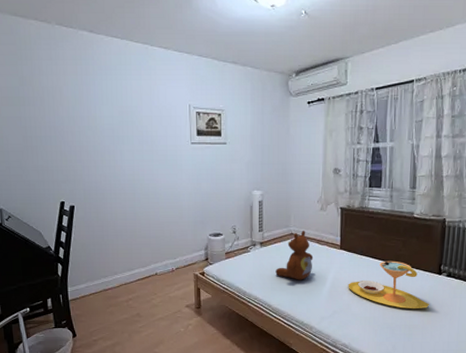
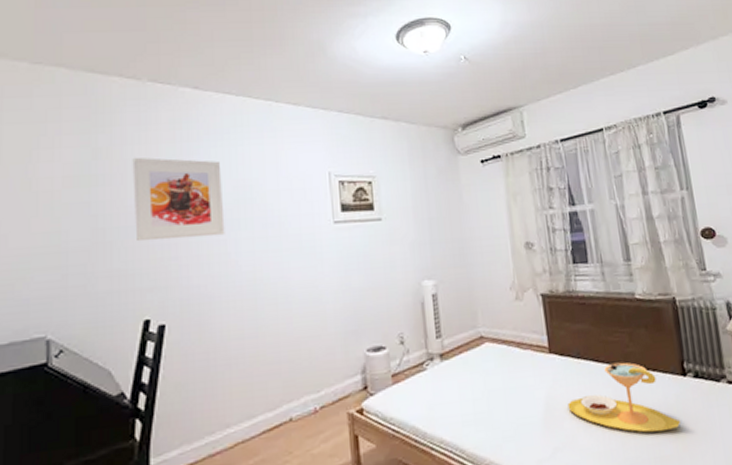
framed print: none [47,85,114,148] -> present [132,157,225,242]
teddy bear: present [275,231,314,280] -> none [465,331,516,406]

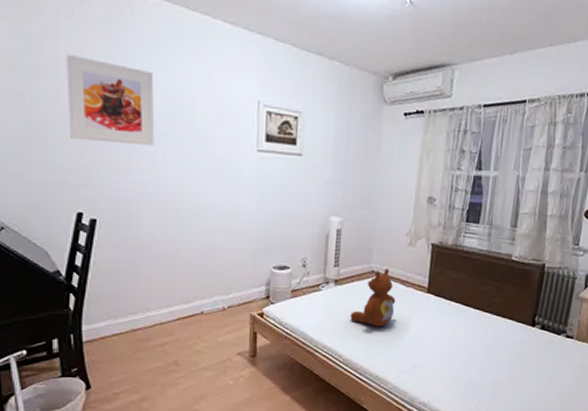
teddy bear: none [465,331,516,406] -> present [350,269,396,327]
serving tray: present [567,362,681,433] -> none [432,308,520,365]

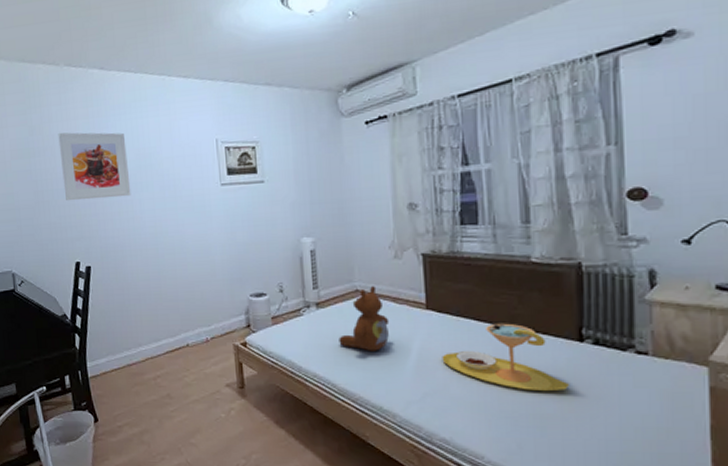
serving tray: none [432,308,520,365] -> present [442,323,570,392]

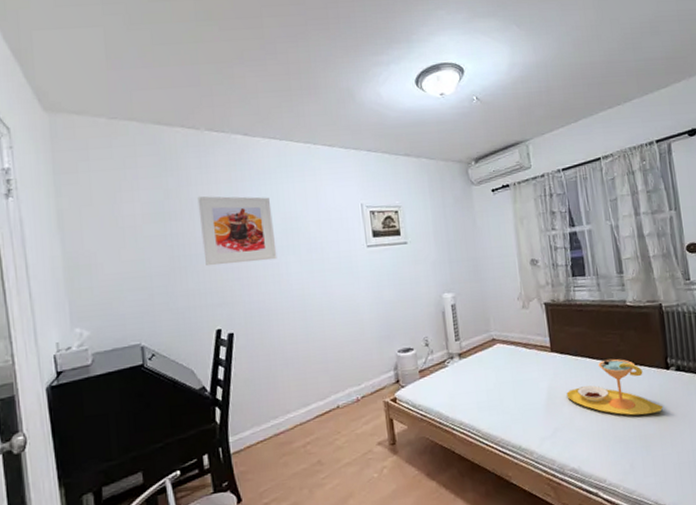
teddy bear: present [339,286,390,351] -> none [480,334,523,395]

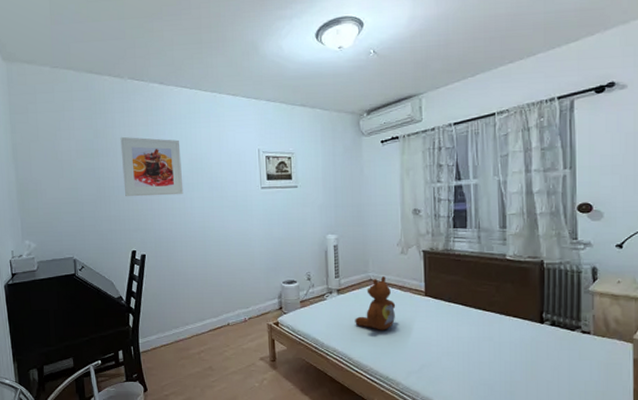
teddy bear: none [480,334,523,395] -> present [355,276,396,330]
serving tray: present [566,358,664,416] -> none [436,308,533,363]

